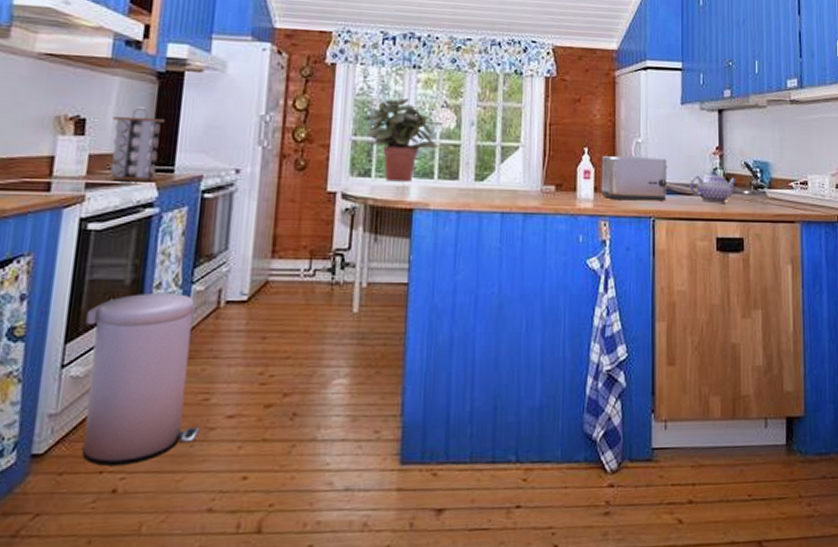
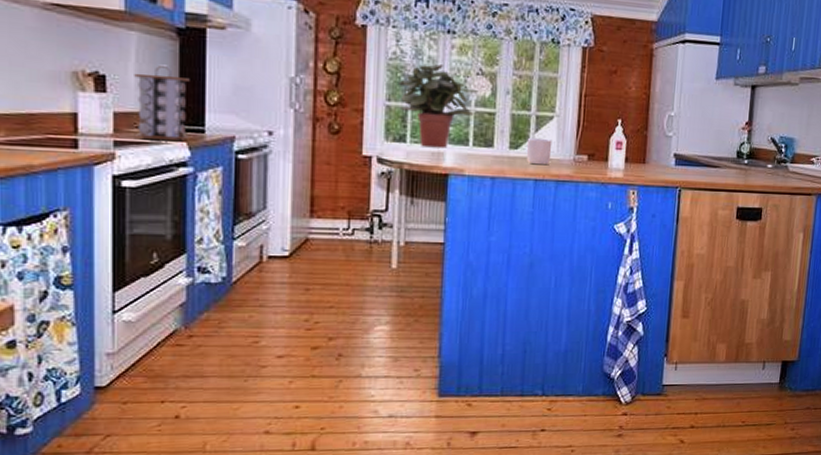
pedal bin: present [81,294,201,466] -> none [131,248,253,397]
mug: none [492,168,518,197] -> present [526,137,552,165]
toaster: present [601,155,668,201] -> none [631,127,698,173]
teapot: present [689,170,736,203] -> none [716,144,762,176]

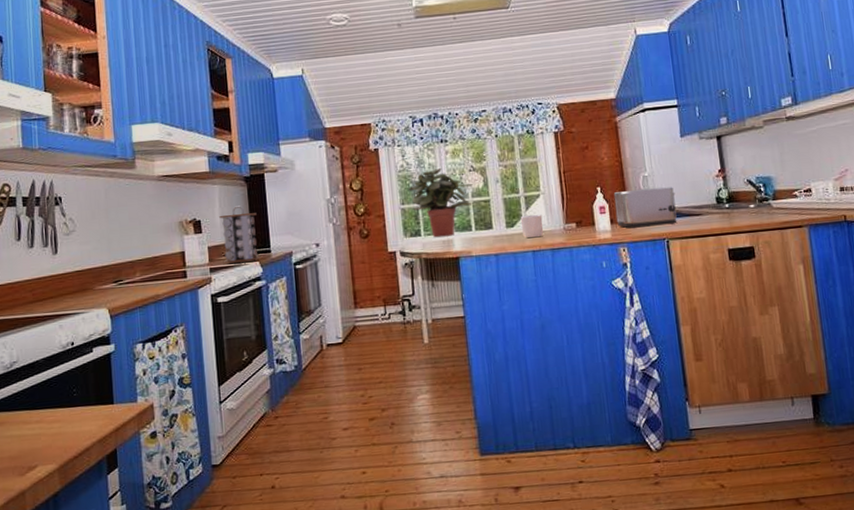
toaster: none [631,127,698,173] -> present [613,186,677,228]

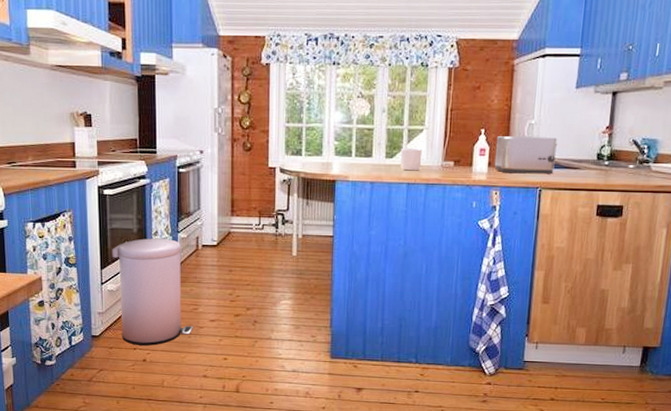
spice rack: present [219,205,260,264] -> none [109,104,146,161]
pedal bin: none [229,342,326,470] -> present [112,238,194,346]
potted plant: present [408,168,473,238] -> none [295,91,359,159]

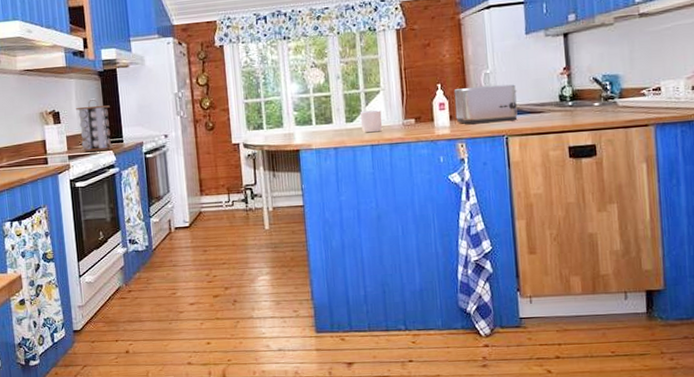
spice rack: none [109,104,146,161] -> present [76,98,114,153]
pedal bin: present [112,238,194,346] -> none [87,225,174,337]

